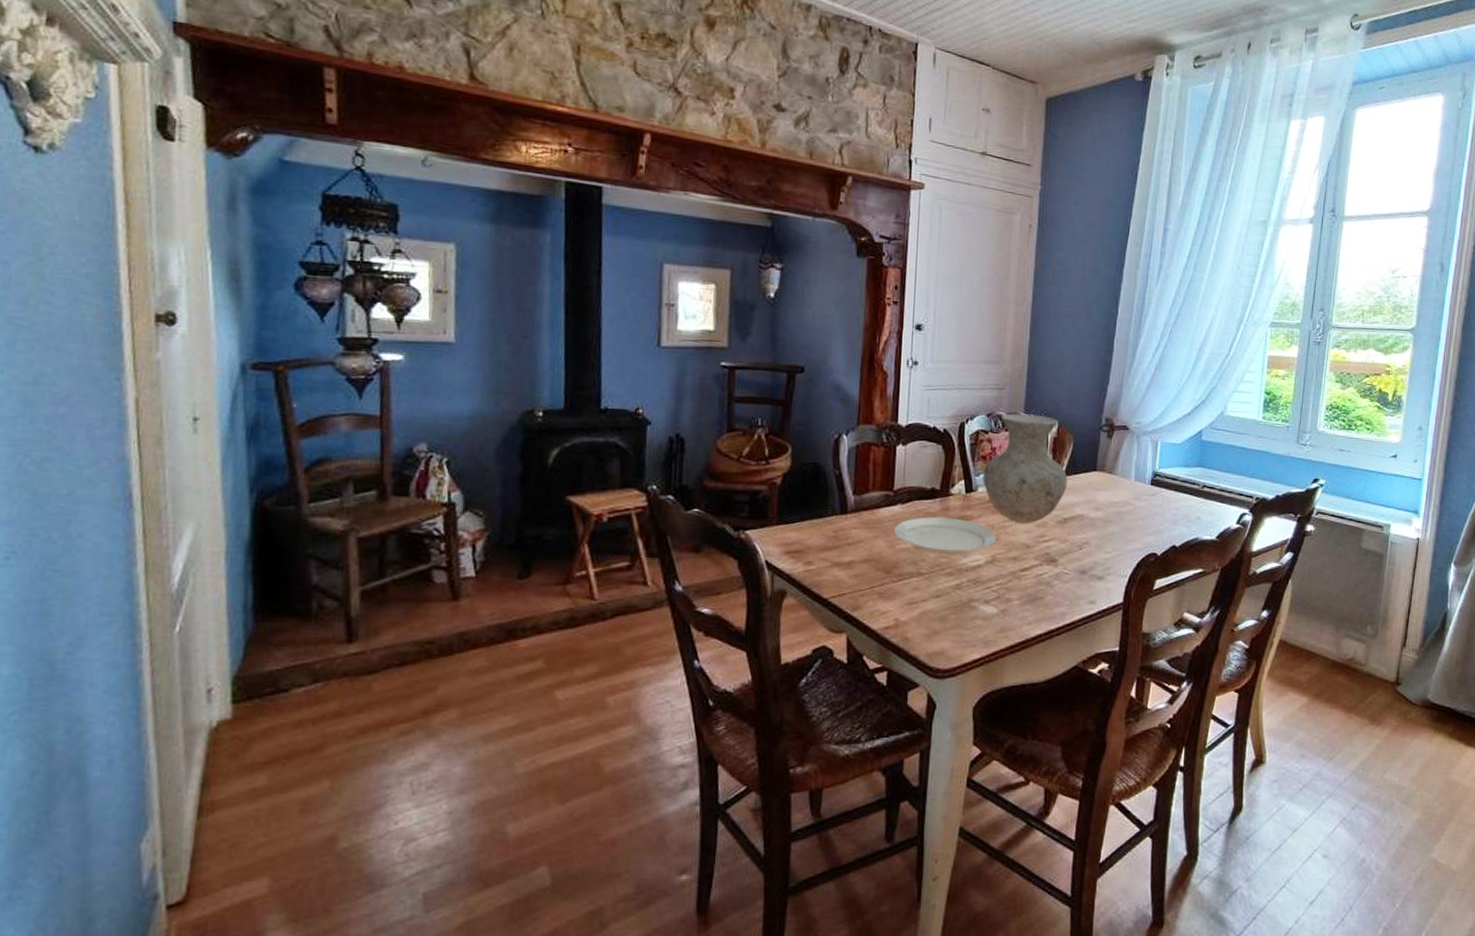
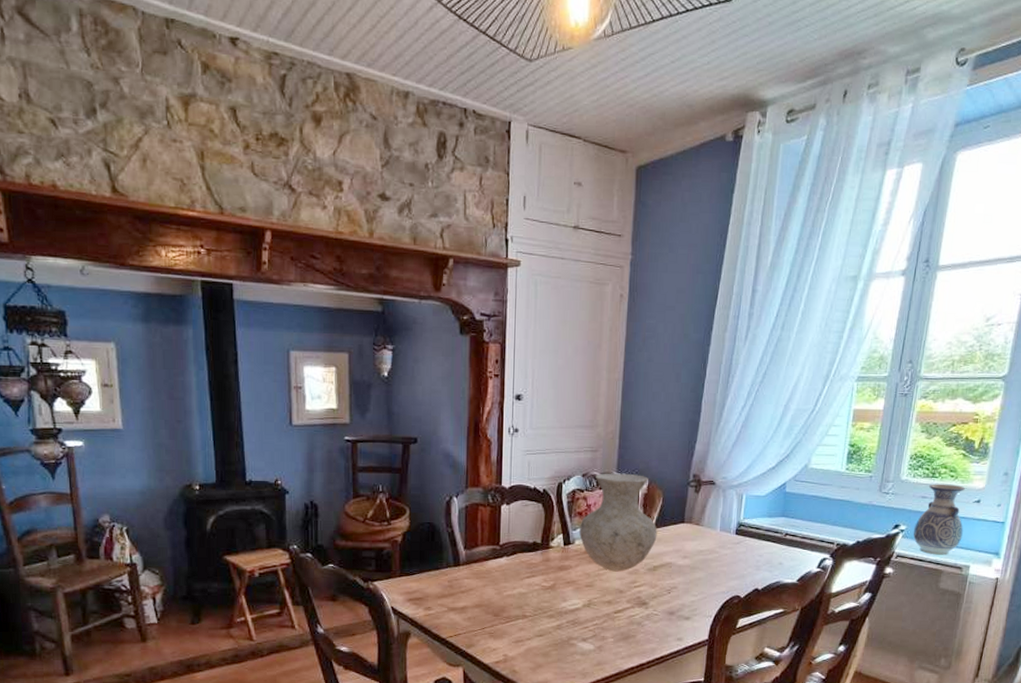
plate: present [893,517,997,554] -> none [501,567,593,599]
vase: none [1332,436,1382,513] -> present [913,484,965,555]

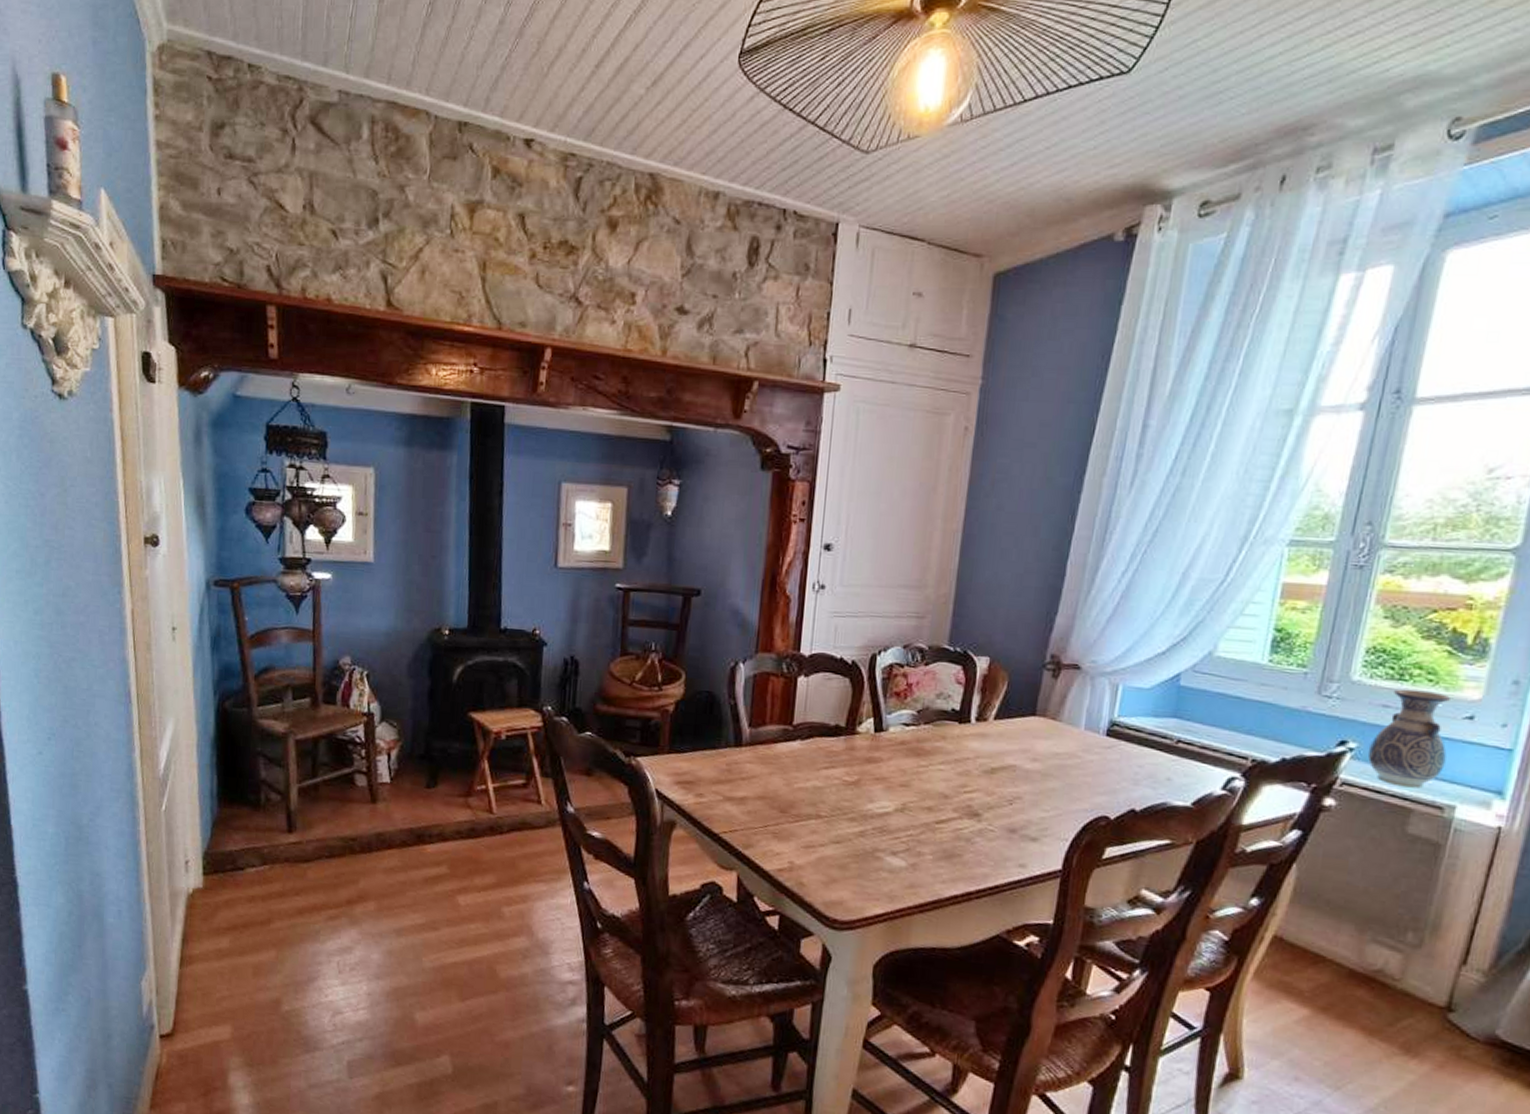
vase: present [579,473,657,572] -> none [895,645,999,772]

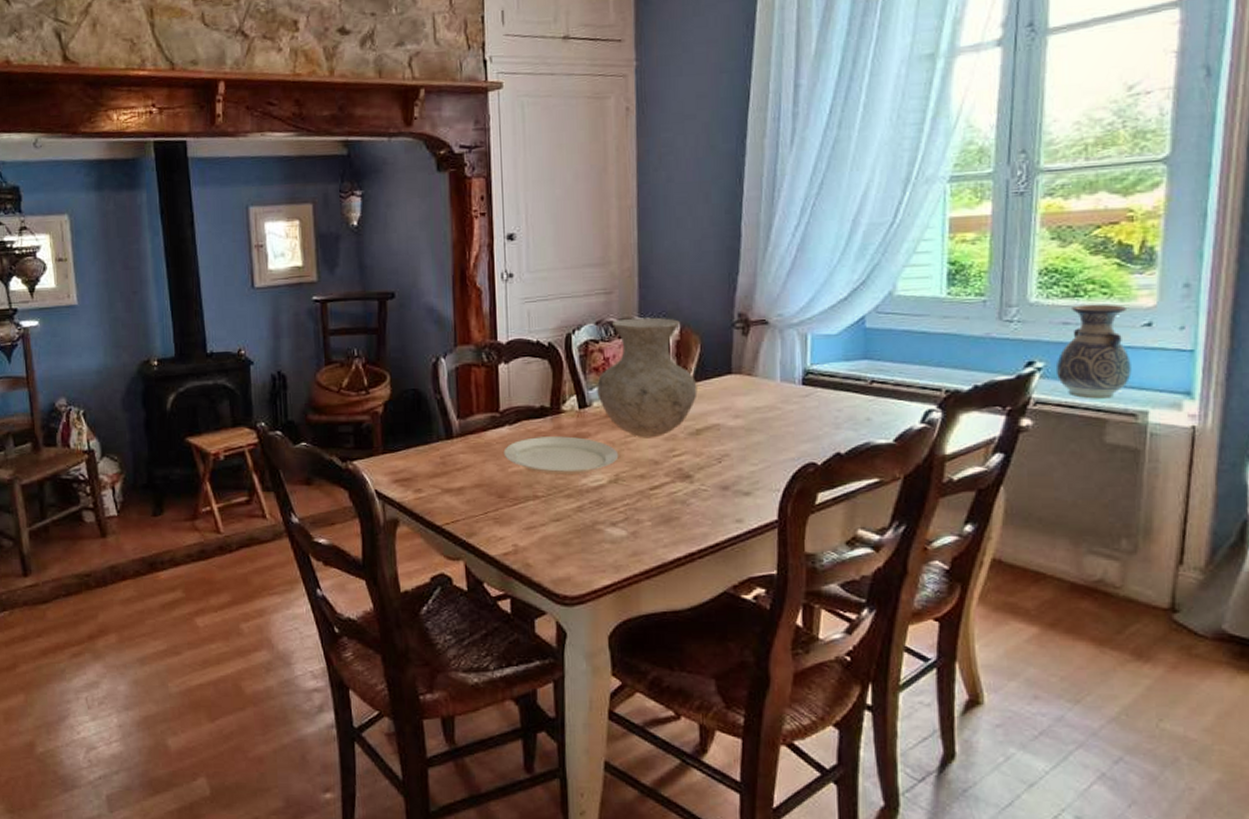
plate: none [791,755,909,799] -> present [503,436,619,475]
vase: none [895,645,999,772] -> present [597,317,698,438]

